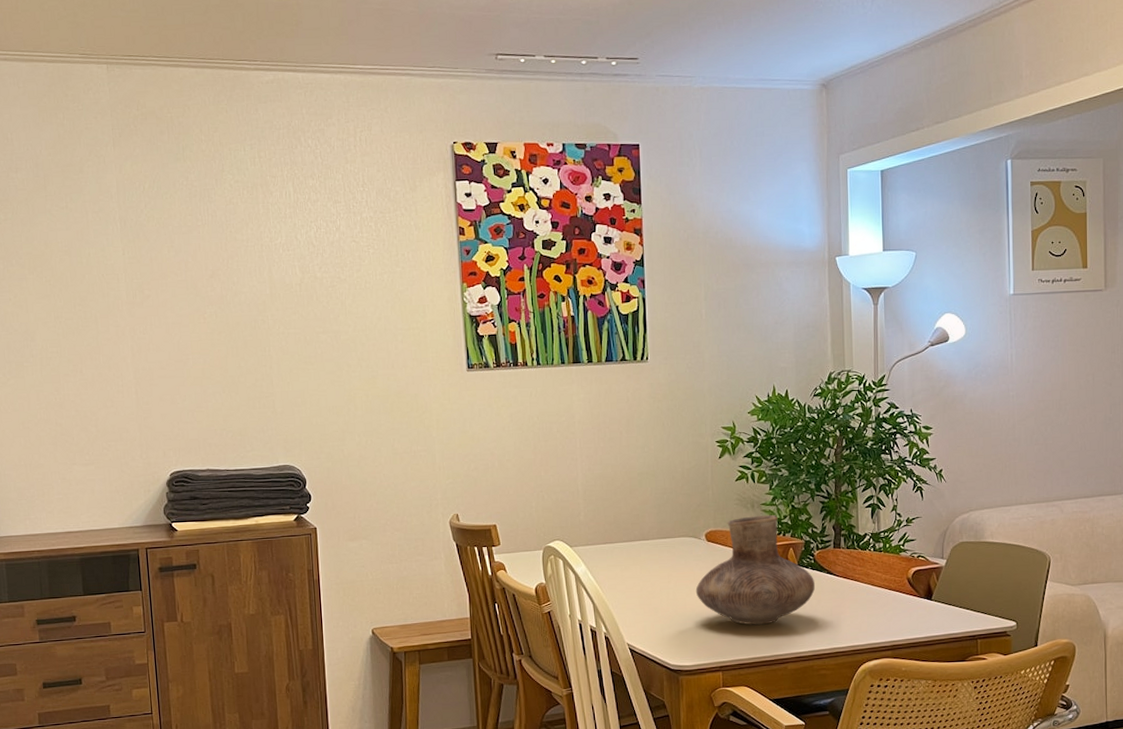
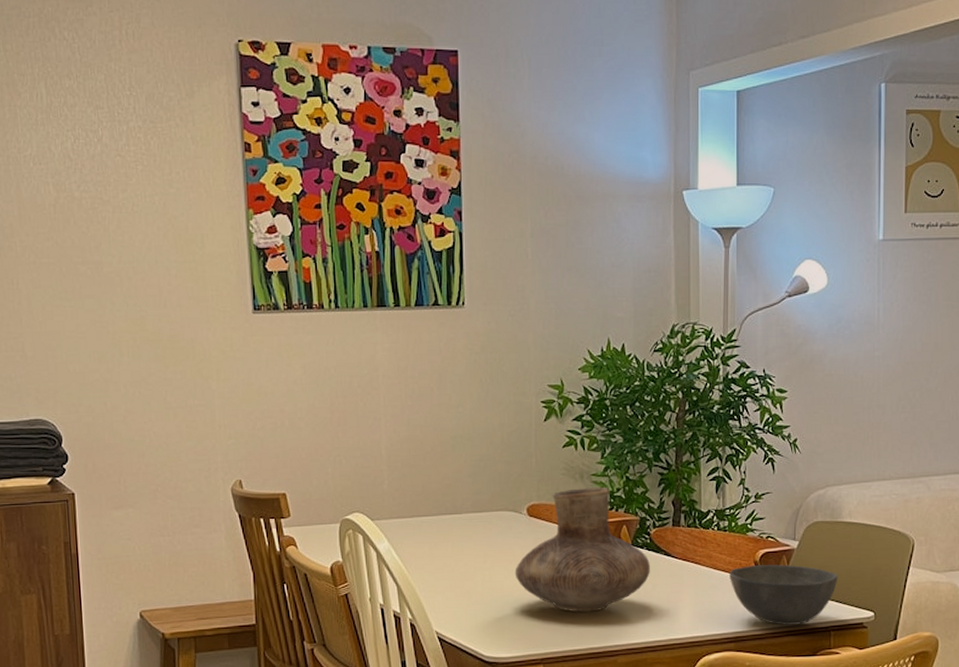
bowl: none [885,580,983,634] -> present [729,564,838,625]

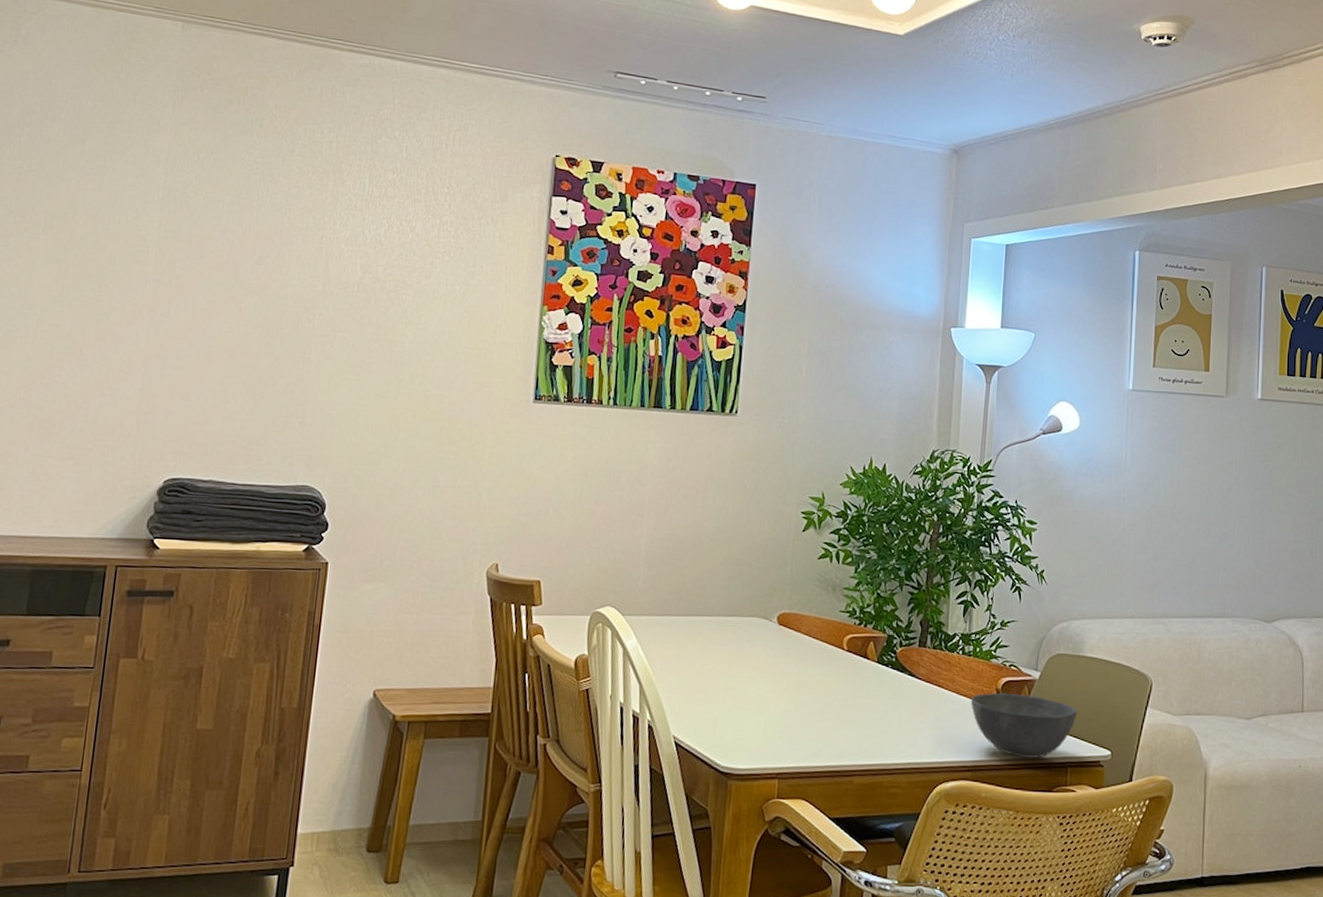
vase: present [515,486,650,612] -> none [759,600,894,728]

